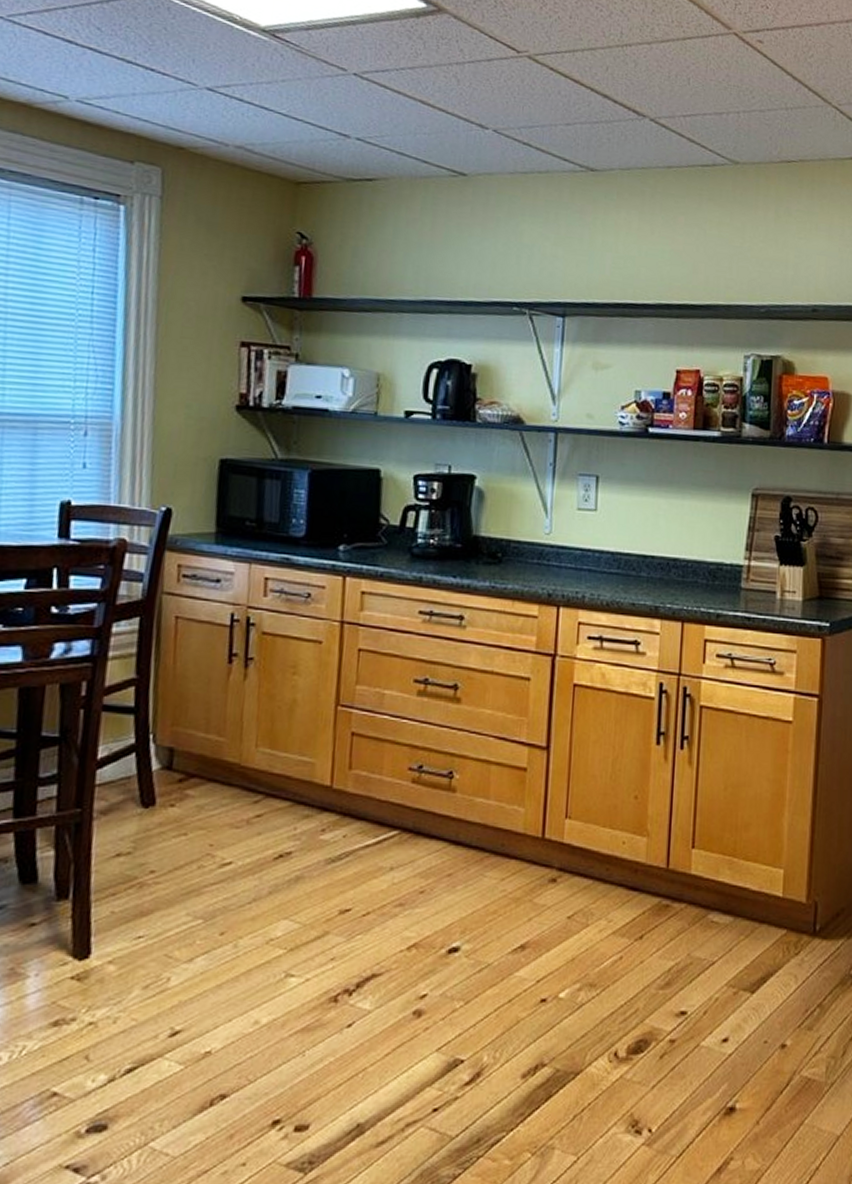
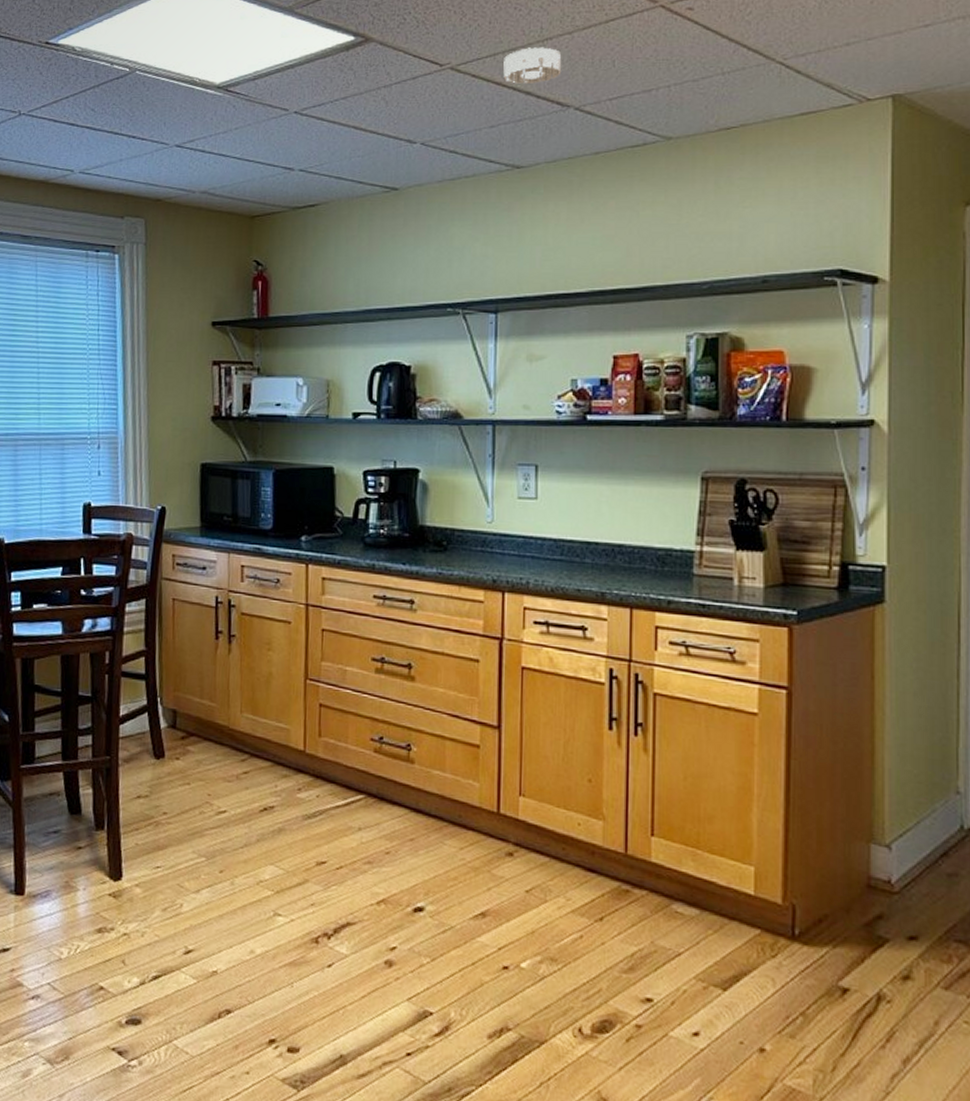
smoke detector: none [581,50,640,88] -> present [503,47,562,84]

